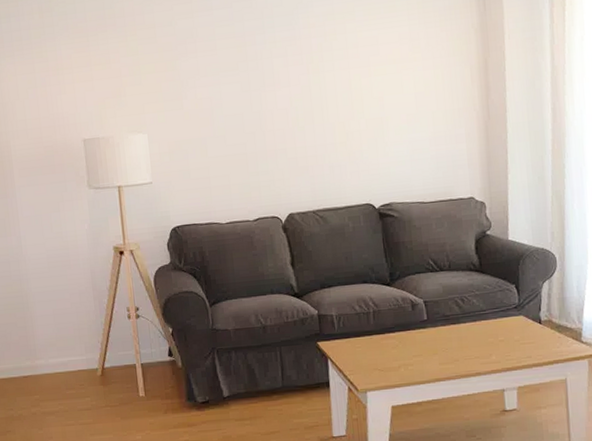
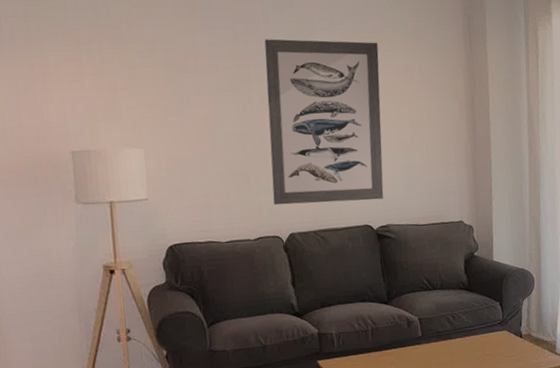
wall art: none [261,9,386,186] -> present [264,39,384,206]

